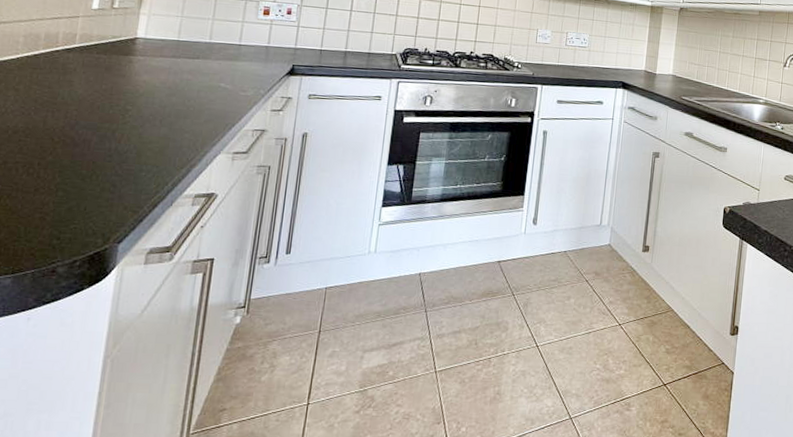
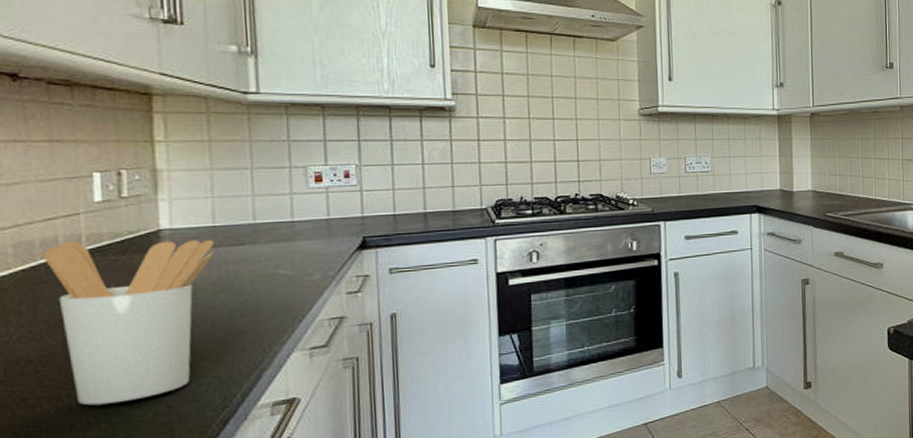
utensil holder: none [45,38,176,176] -> present [44,239,215,406]

